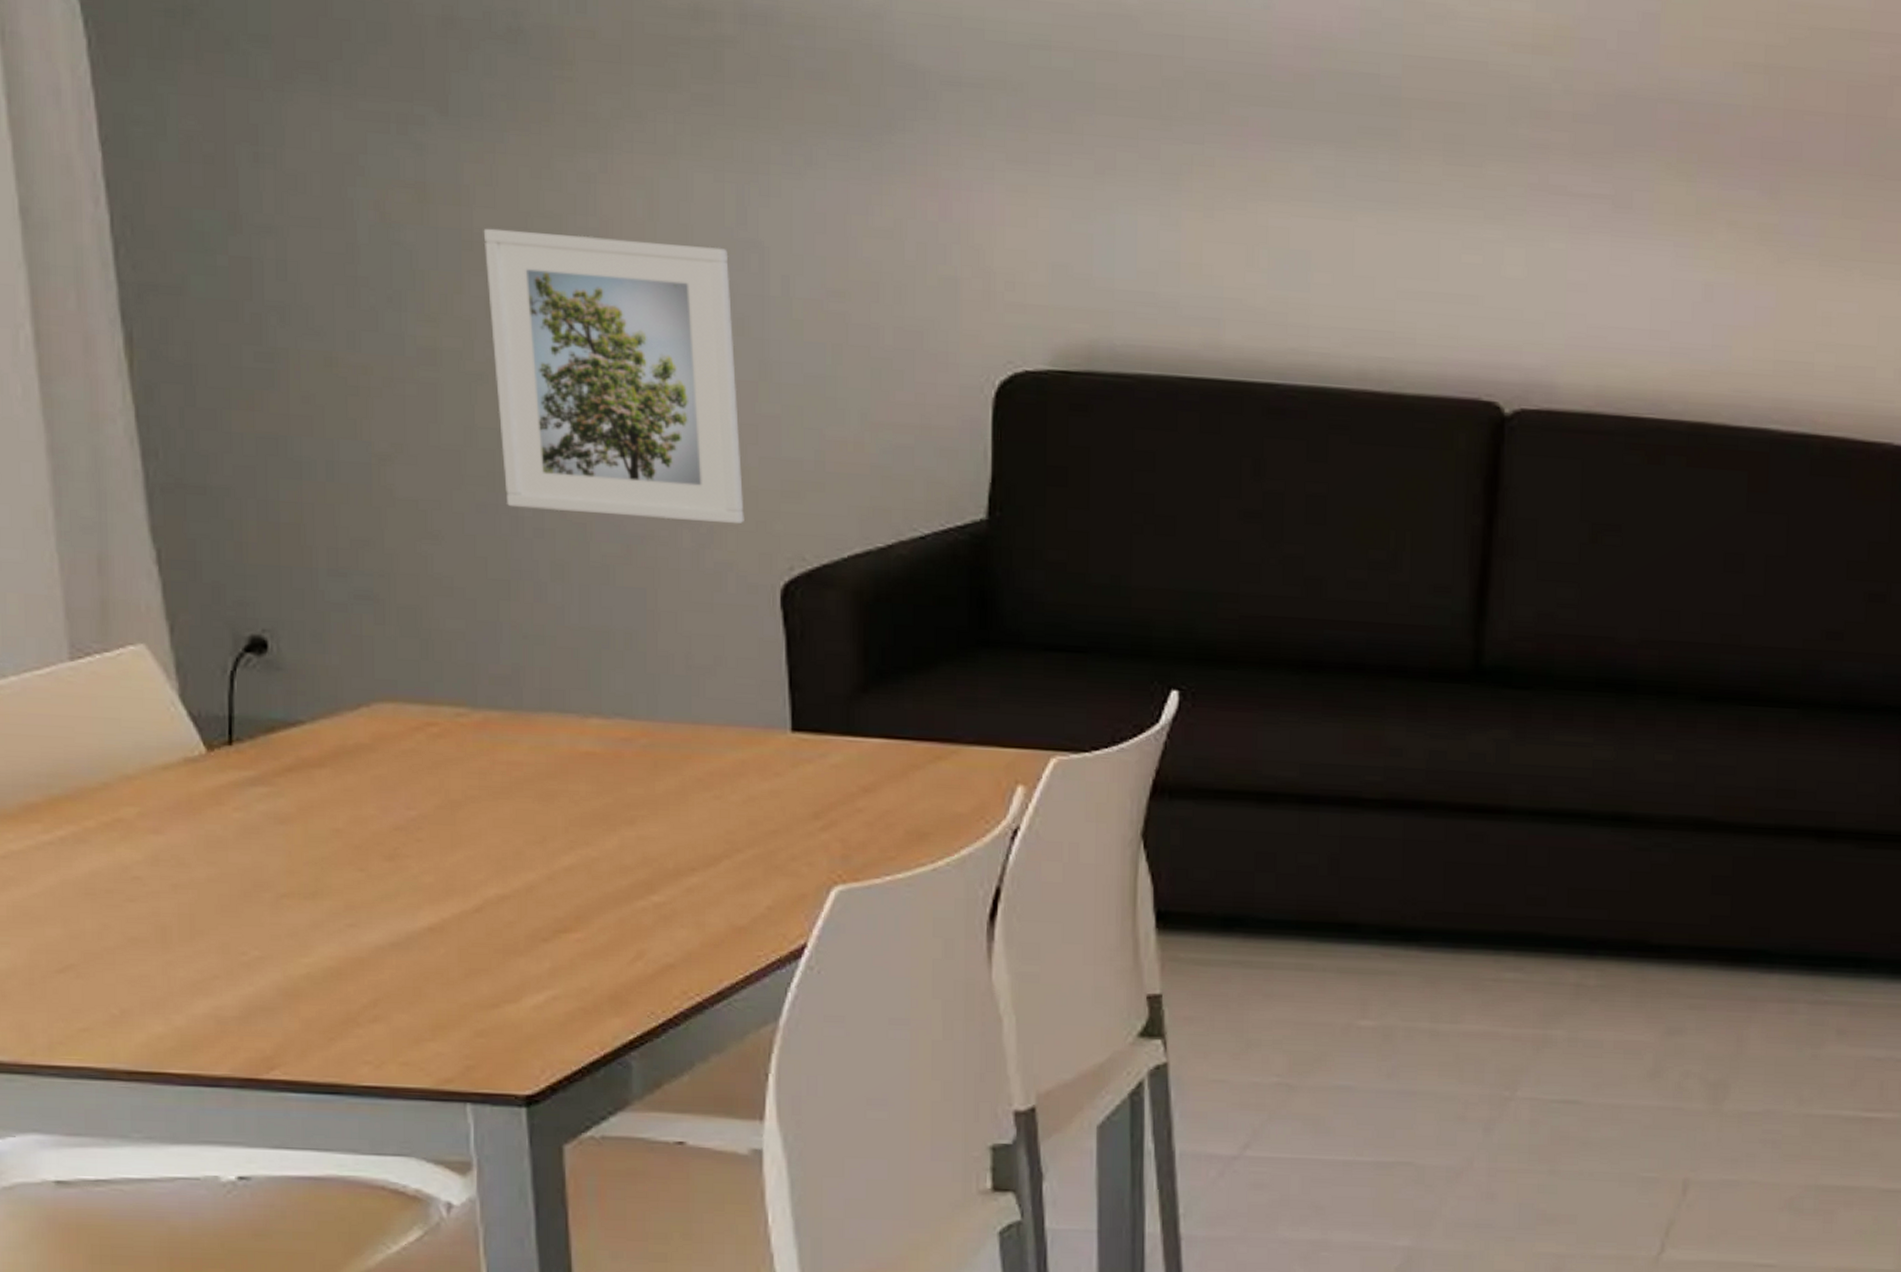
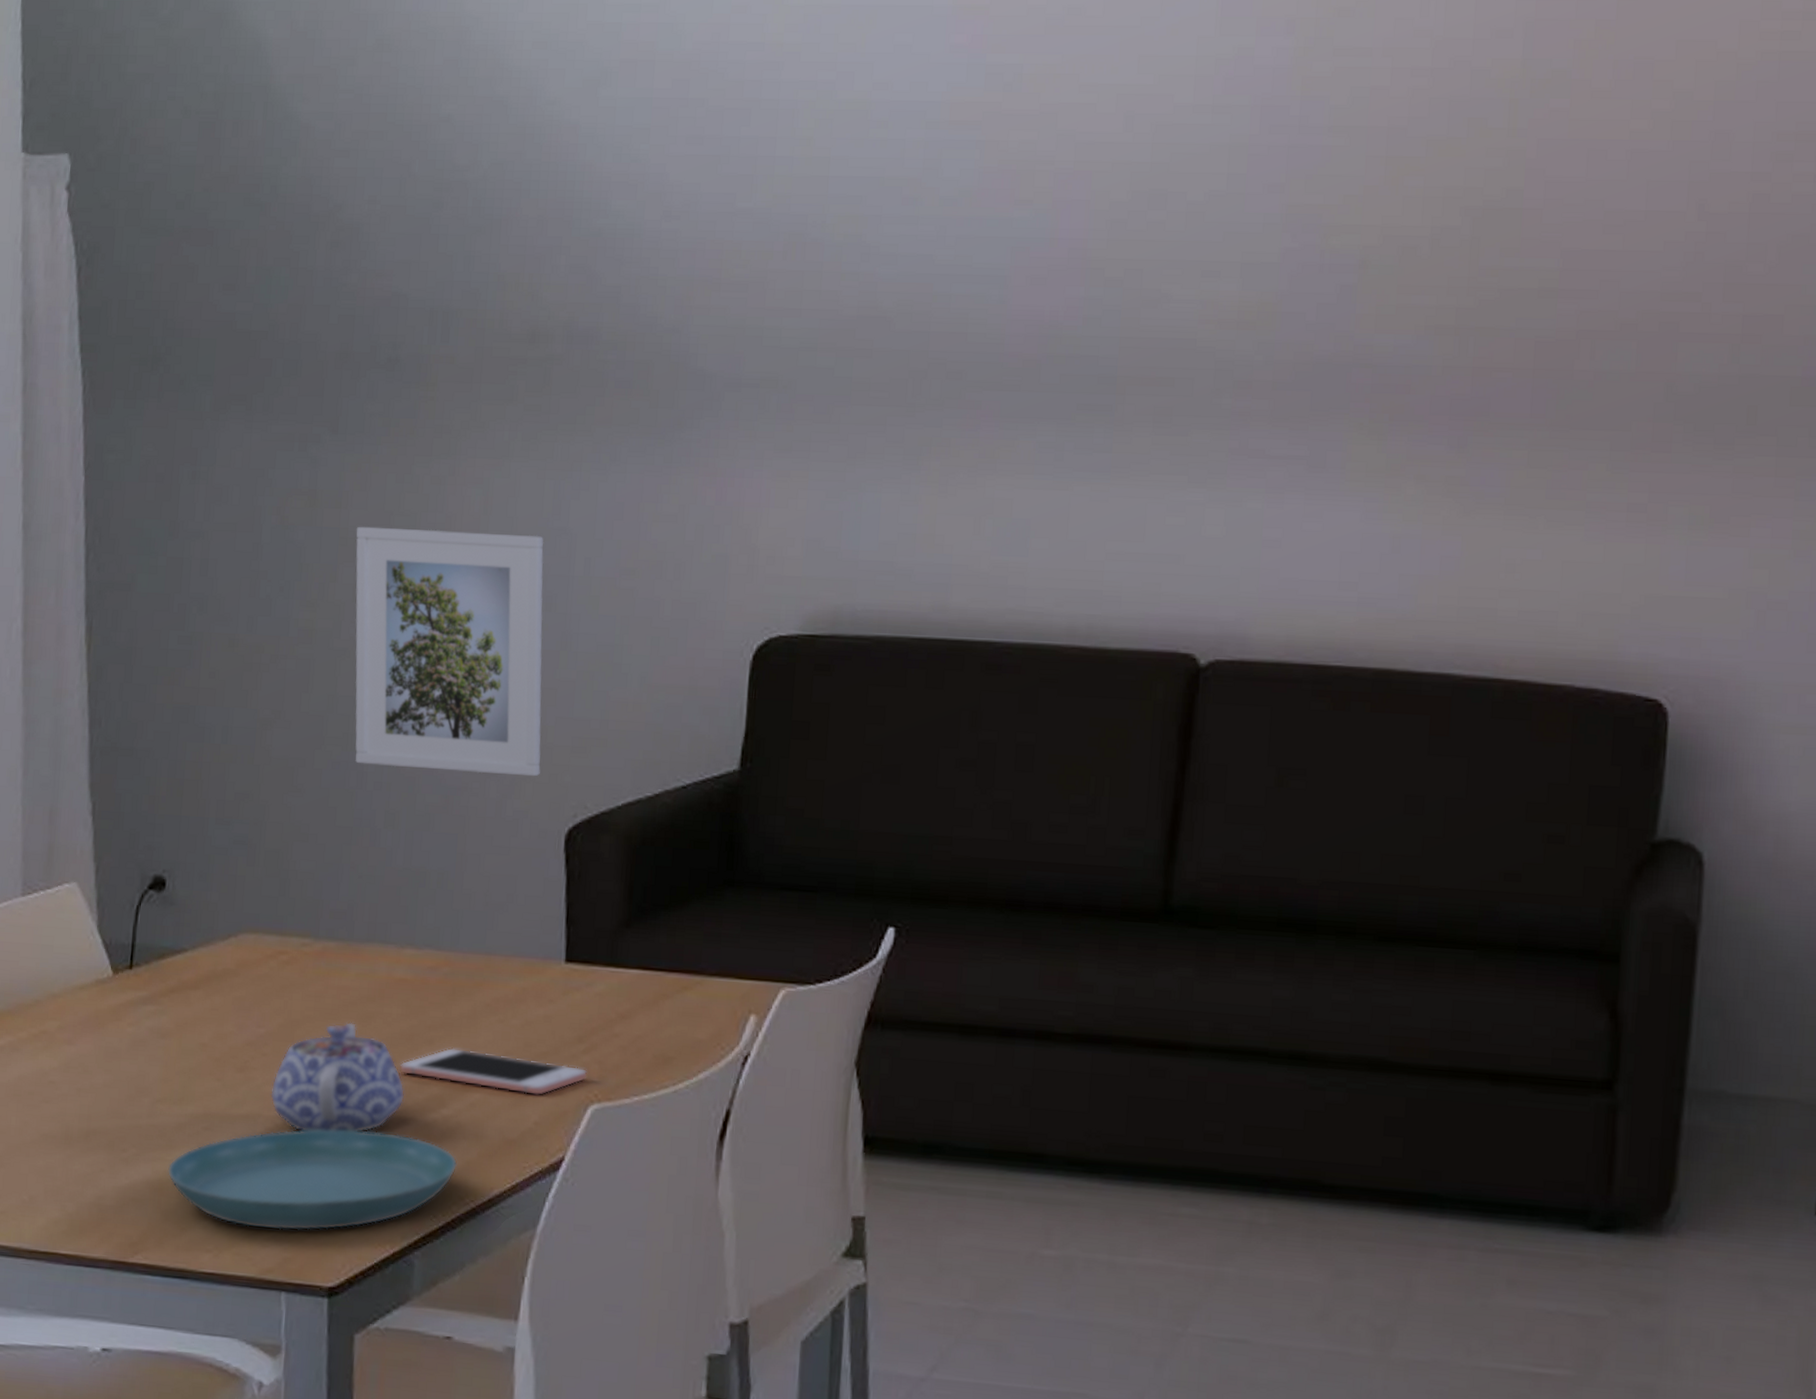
saucer: none [303,922,676,1036] -> present [167,1129,458,1231]
teapot: none [431,801,604,925] -> present [270,1021,405,1133]
cell phone: none [594,827,828,879] -> present [399,1047,588,1096]

